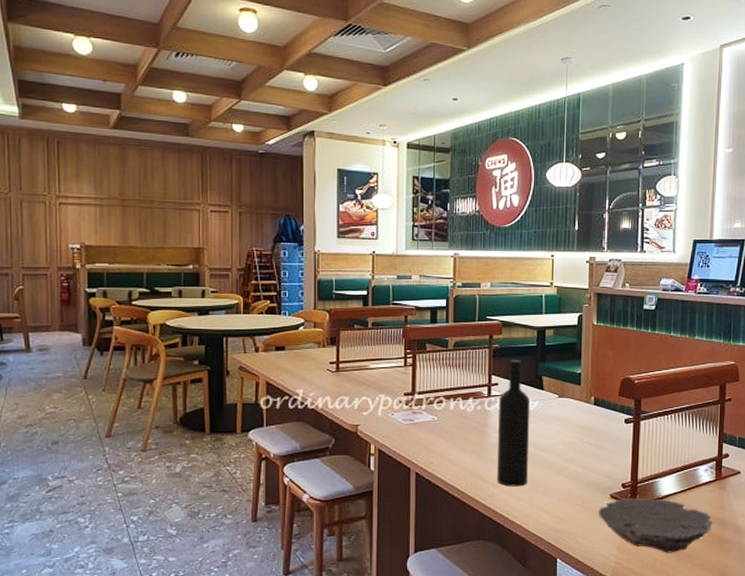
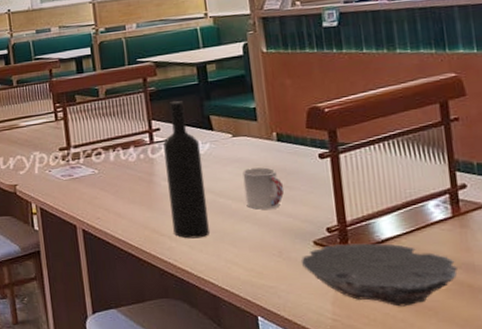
cup: none [561,427,594,464] -> present [242,167,285,210]

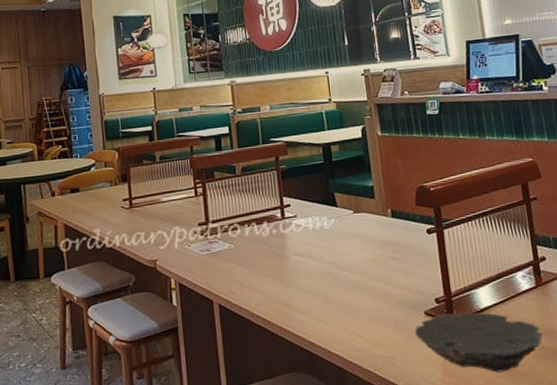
wine bottle: present [163,101,210,239] -> none [293,179,335,312]
cup: present [242,167,285,210] -> none [363,242,399,282]

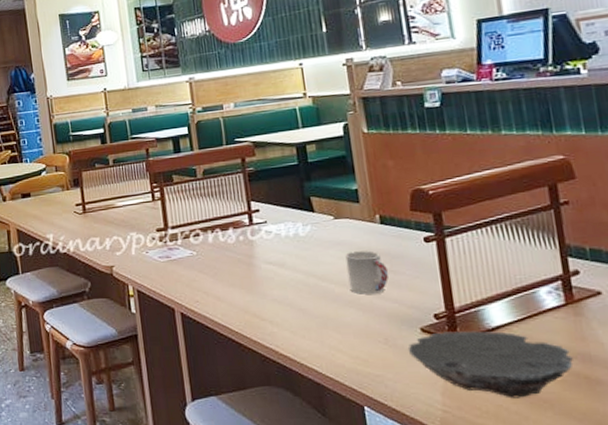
cup: none [363,242,399,282] -> present [345,251,389,294]

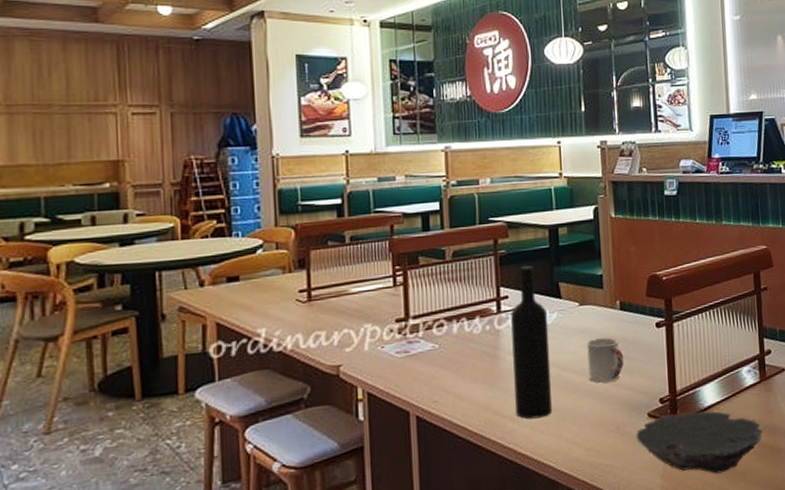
wine bottle: none [263,182,312,324] -> present [511,266,552,419]

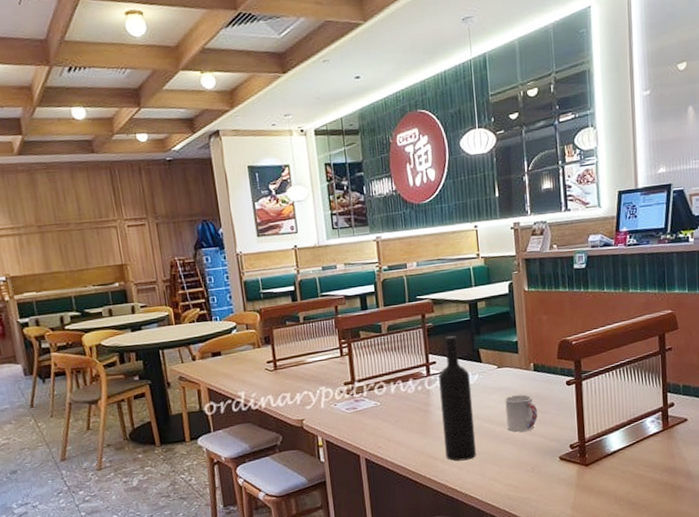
bowl: present [635,410,763,474] -> none [549,455,665,507]

